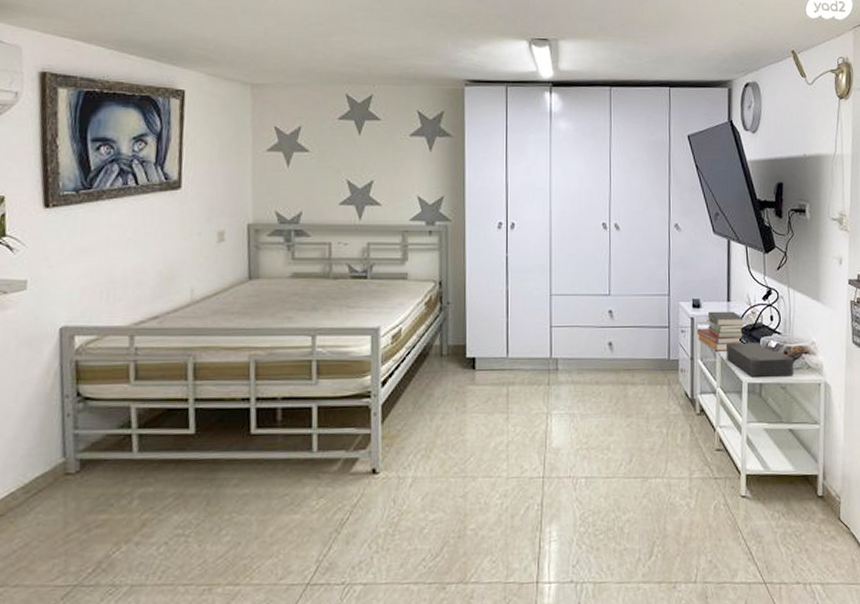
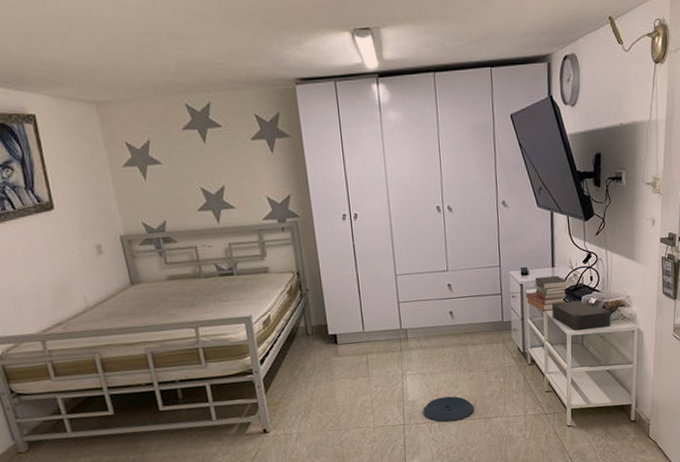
robot vacuum: none [568,446,630,479] -> present [423,396,475,422]

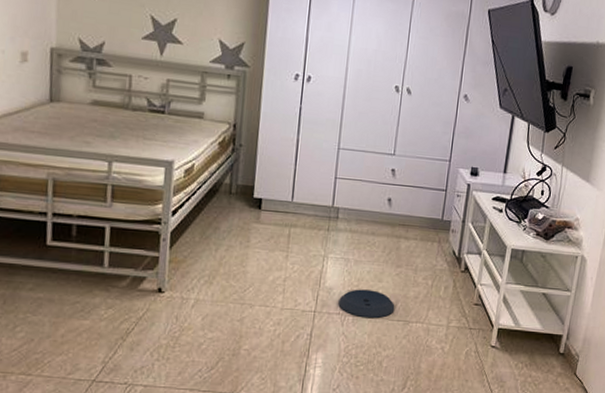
books: present [526,275,573,311] -> none [471,180,519,218]
game console: present [551,300,611,330] -> none [495,211,557,247]

